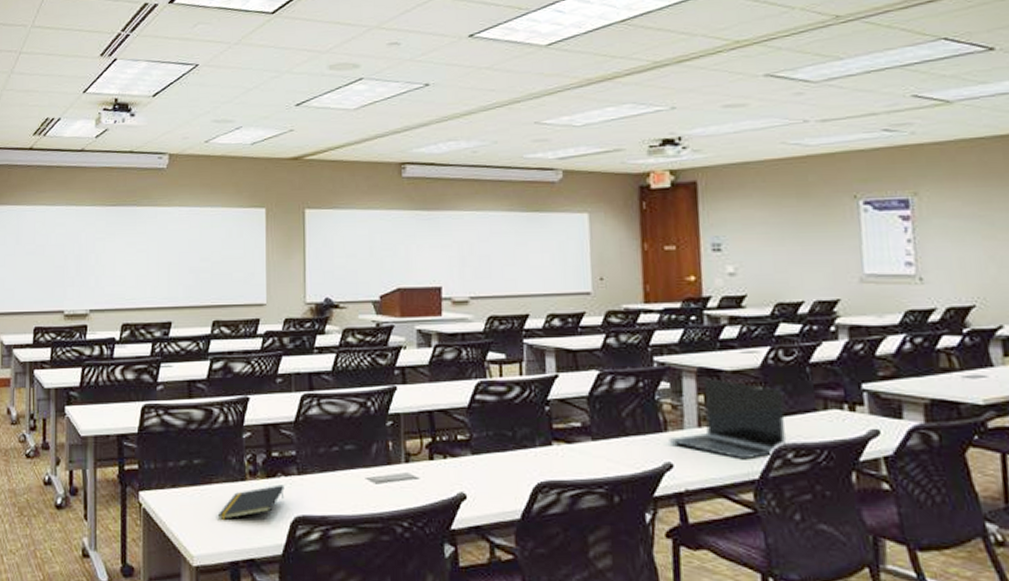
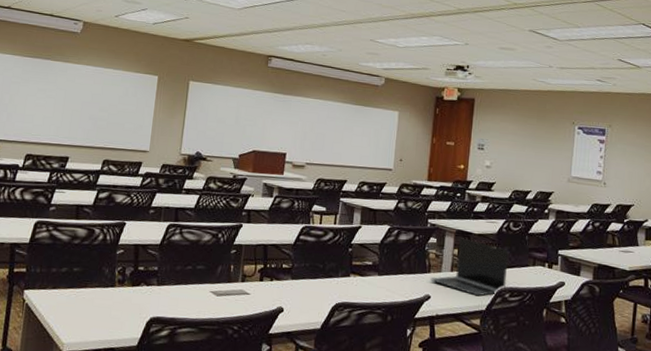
notepad: present [217,484,285,520] -> none [88,292,145,316]

